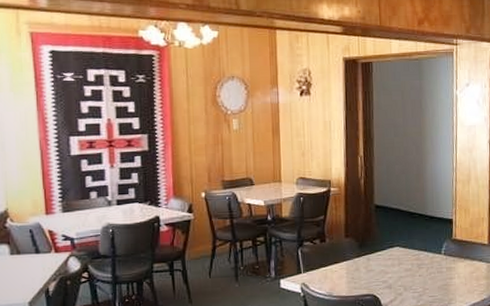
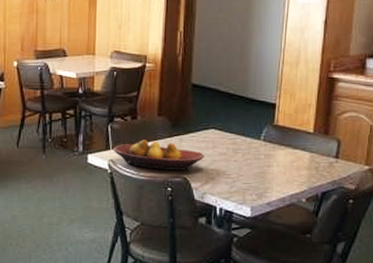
fruit bowl: none [304,261,391,290] -> present [113,139,204,172]

